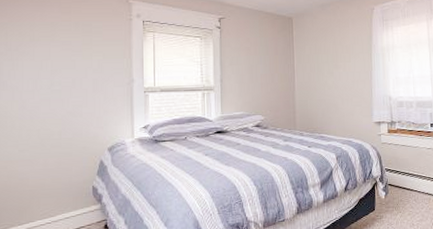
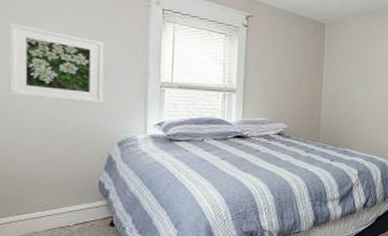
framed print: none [9,48,93,114] -> present [8,22,104,104]

